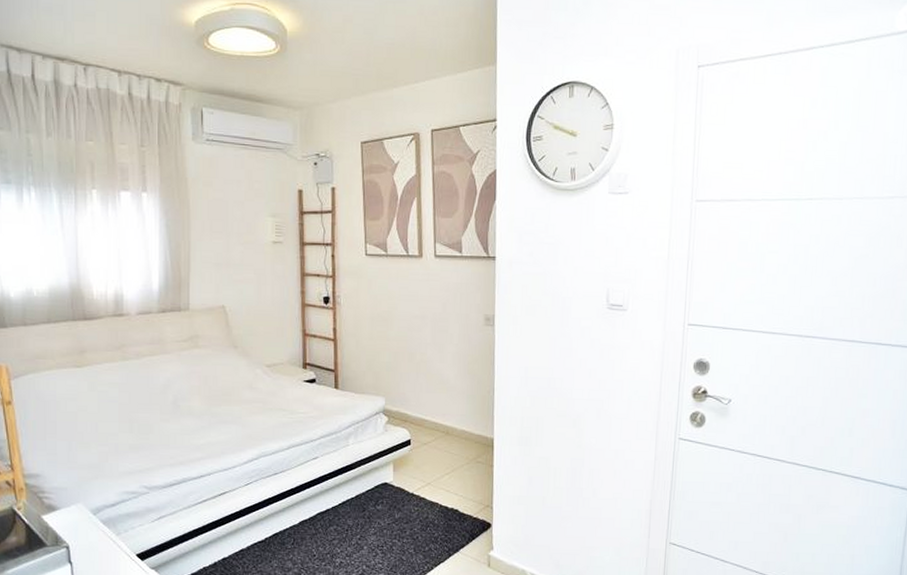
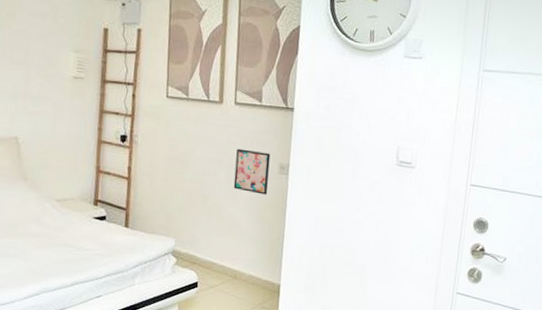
wall art: none [439,302,475,348] -> present [233,148,271,195]

